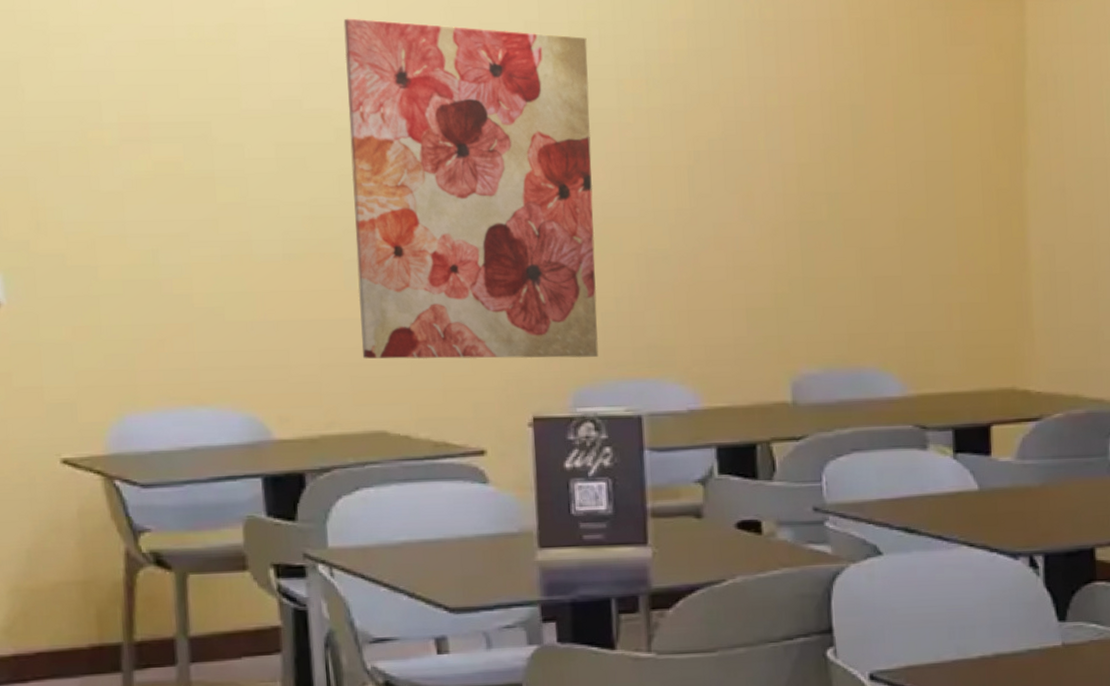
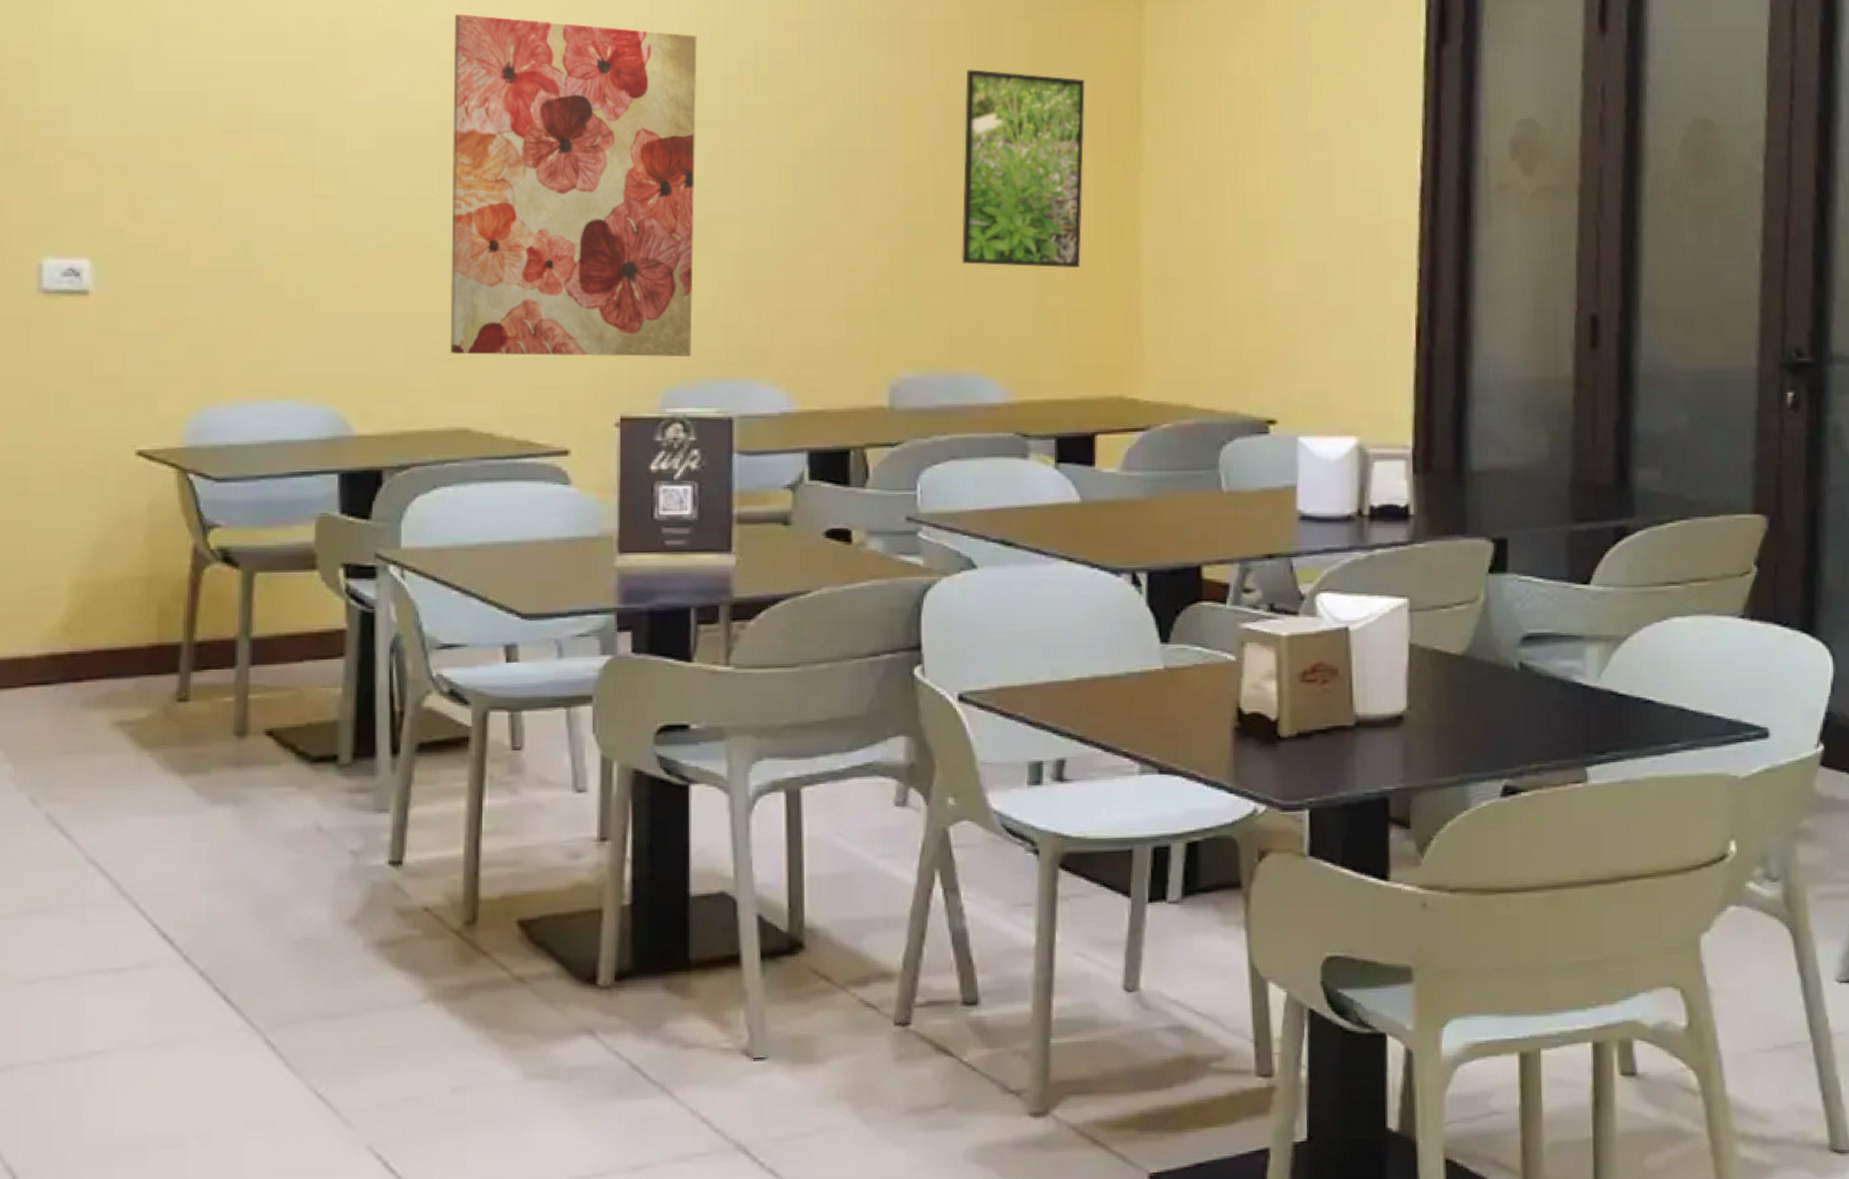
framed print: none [853,68,972,265] -> present [961,69,1086,269]

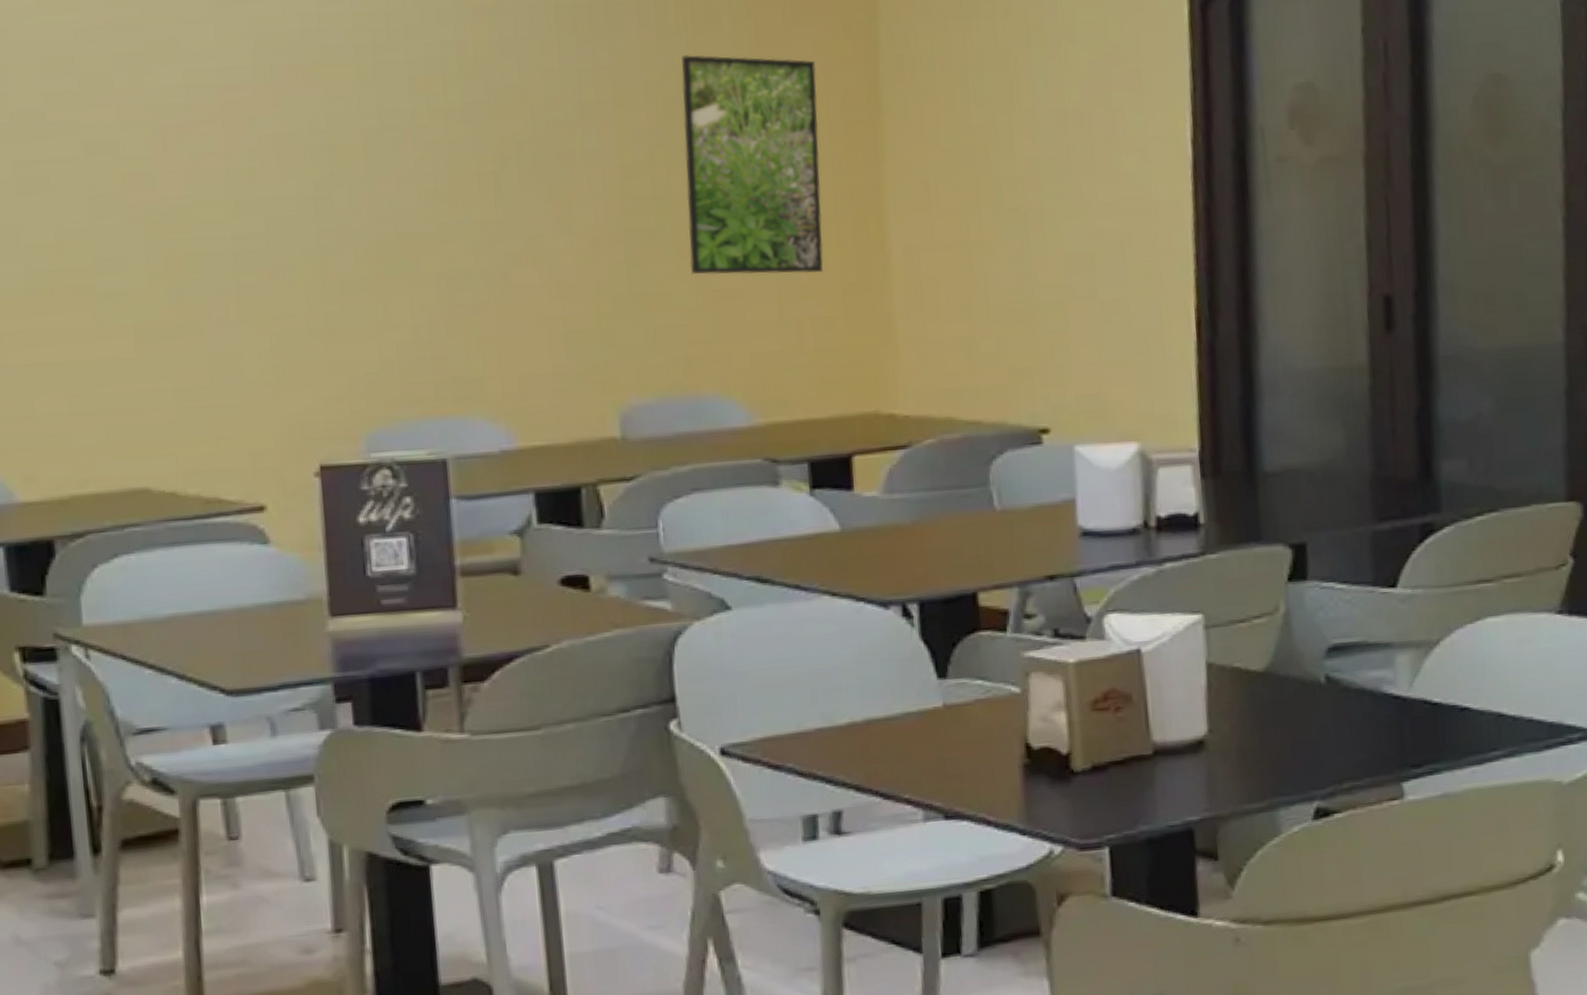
wall art: present [450,14,697,358] -> none [91,17,395,405]

